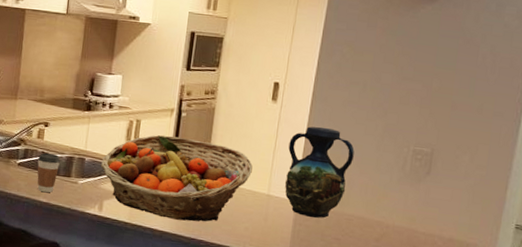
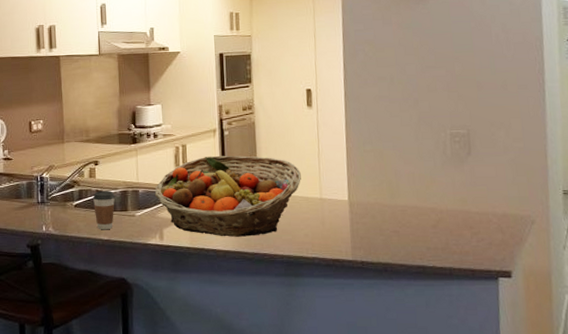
vase: present [284,126,355,218] -> none [331,124,396,215]

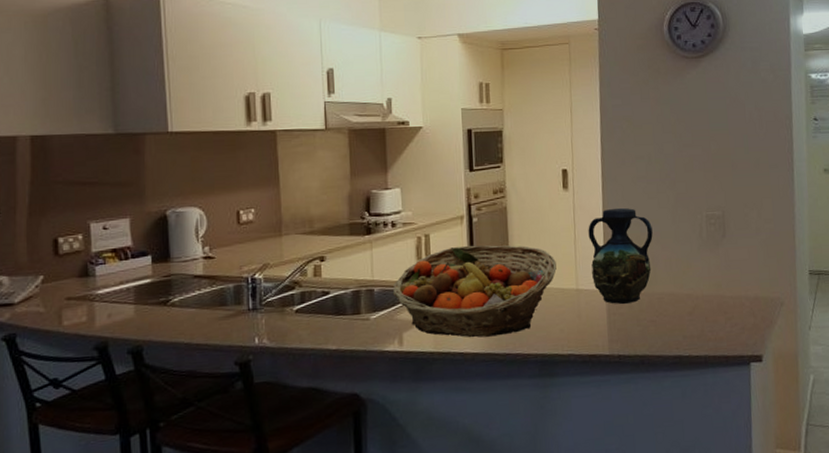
coffee cup: present [93,191,115,230] -> none [318,291,345,339]
vase: none [331,124,396,215] -> present [588,207,653,305]

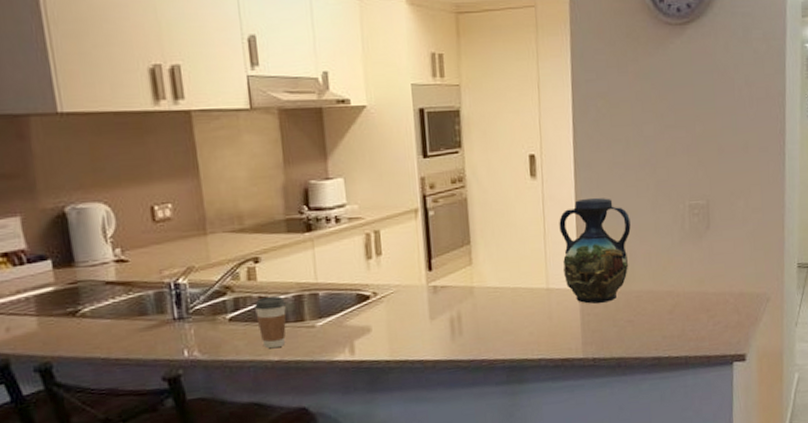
coffee cup: none [318,291,345,339] -> present [255,296,287,349]
fruit basket: present [392,245,557,338] -> none [340,241,525,344]

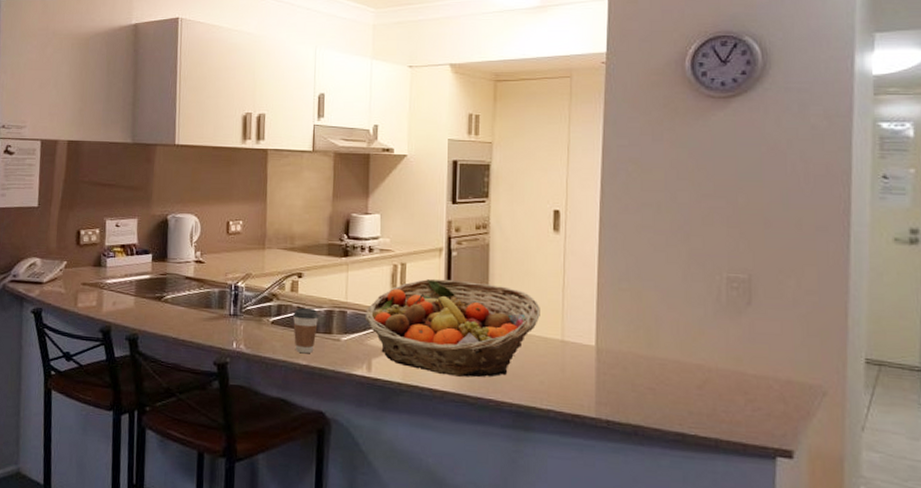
fruit basket: none [340,241,525,344] -> present [364,278,540,378]
vase: present [559,197,631,304] -> none [579,257,657,365]

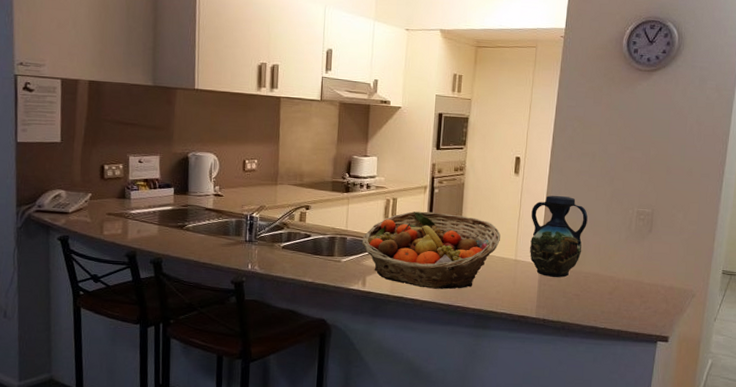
coffee cup: present [293,308,318,354] -> none [301,235,323,273]
vase: none [579,257,657,365] -> present [529,195,588,278]

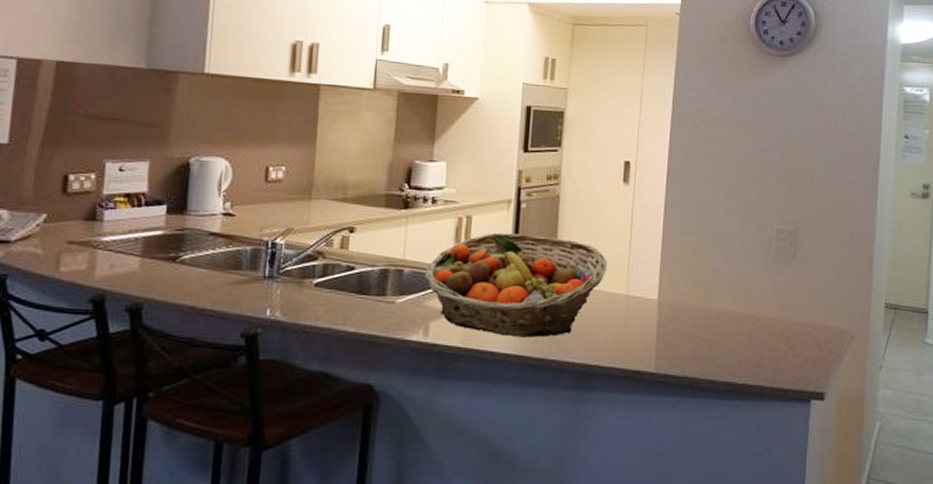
vase: present [529,195,588,278] -> none [644,210,717,318]

